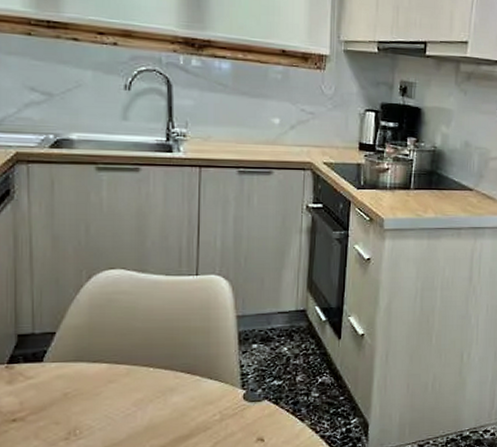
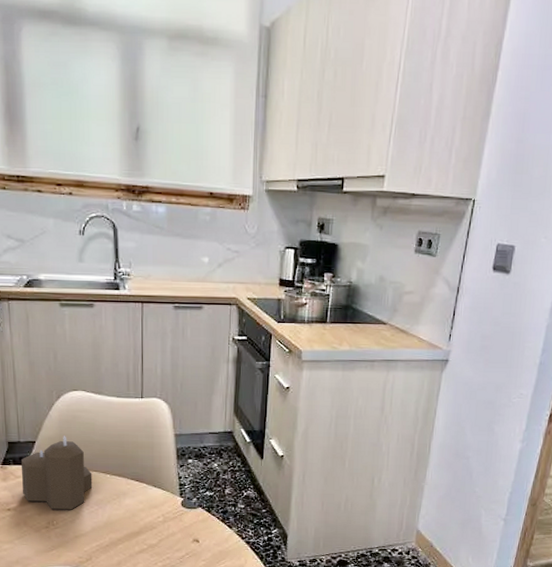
candle: none [35,323,131,416] -> present [21,436,93,510]

